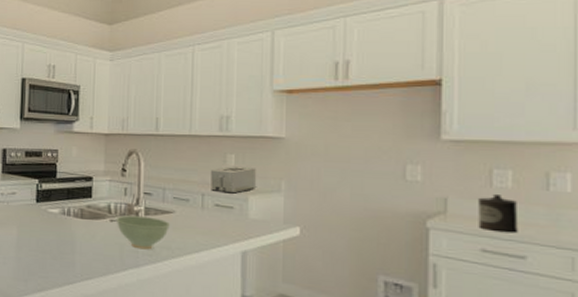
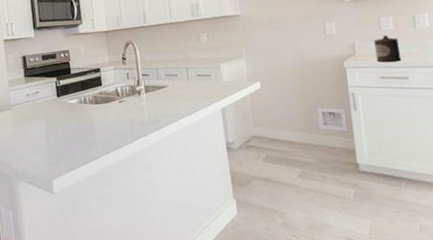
bowl: present [115,215,170,250] -> none [123,93,166,121]
toaster: present [211,165,256,195] -> none [190,41,225,66]

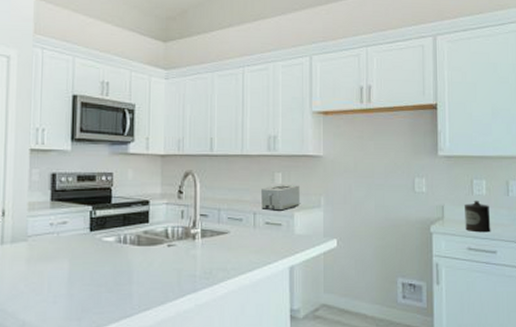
toaster: none [190,41,225,66] -> present [261,184,300,212]

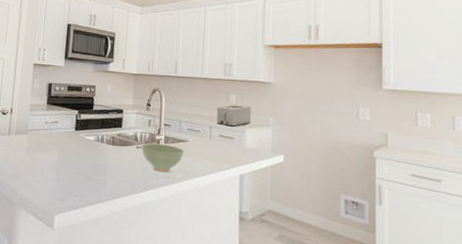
bowl: none [173,239,225,273] -> present [141,143,184,173]
canister: present [465,200,491,233] -> none [409,131,436,162]

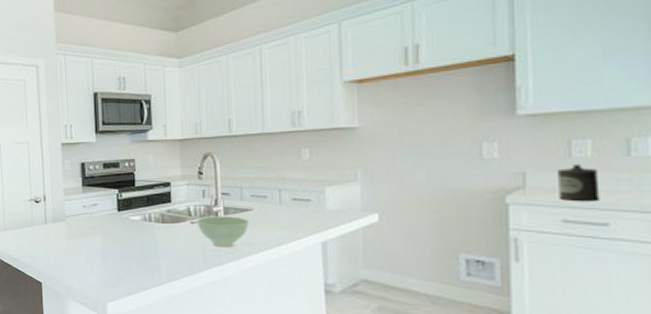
toaster: present [217,104,251,128] -> none [286,159,331,188]
canister: none [409,131,436,162] -> present [558,163,600,202]

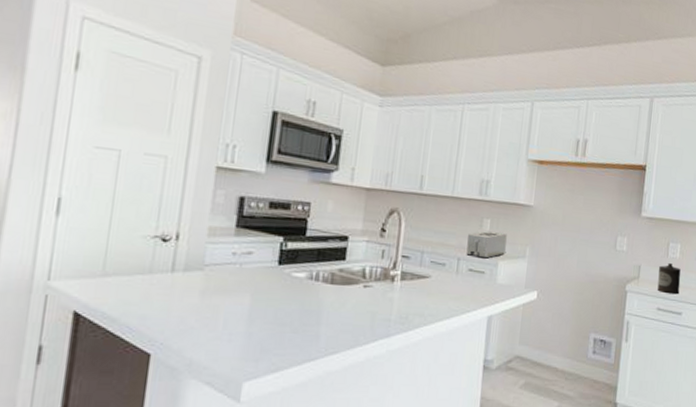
bowl: present [196,216,249,248] -> none [369,280,425,318]
toaster: none [286,159,331,188] -> present [466,230,507,260]

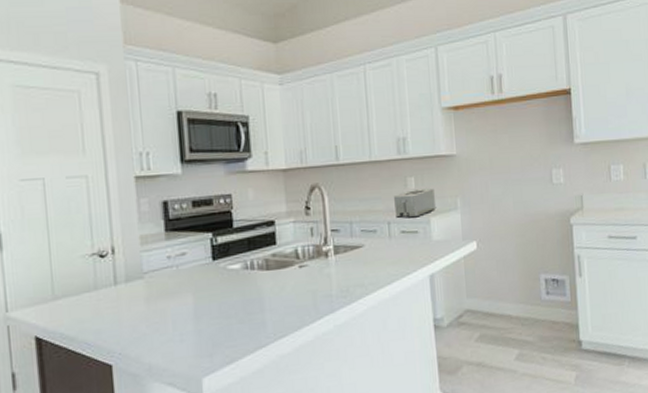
canister: present [657,262,681,295] -> none [603,186,630,220]

